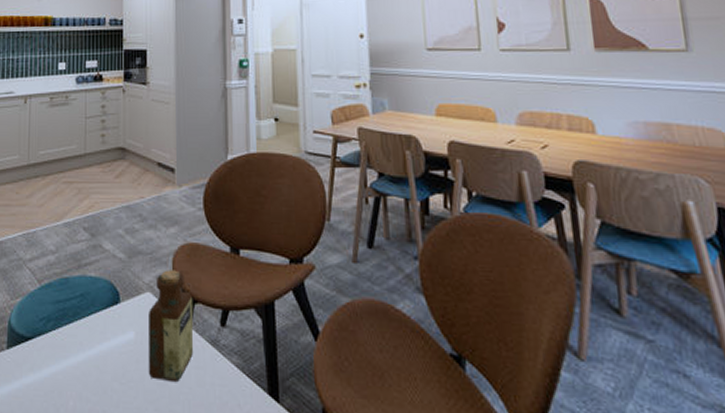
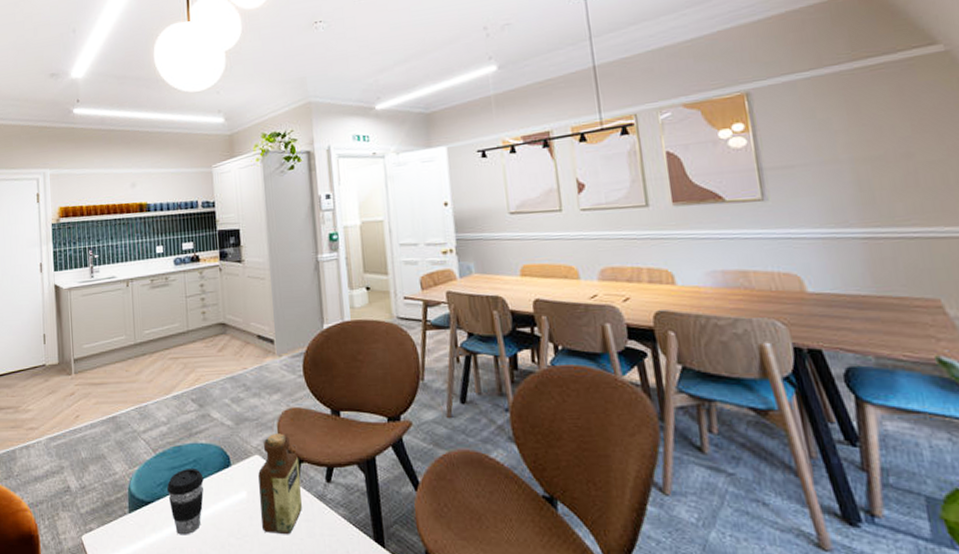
coffee cup: none [50,303,90,377] -> present [167,469,204,535]

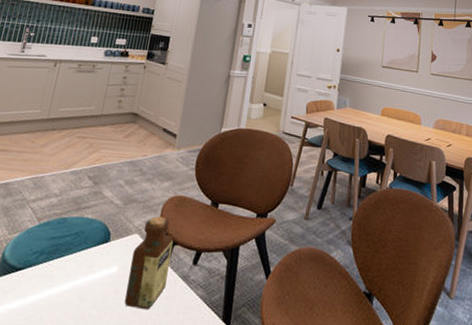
coffee cup: present [167,469,204,535] -> none [39,240,81,304]

